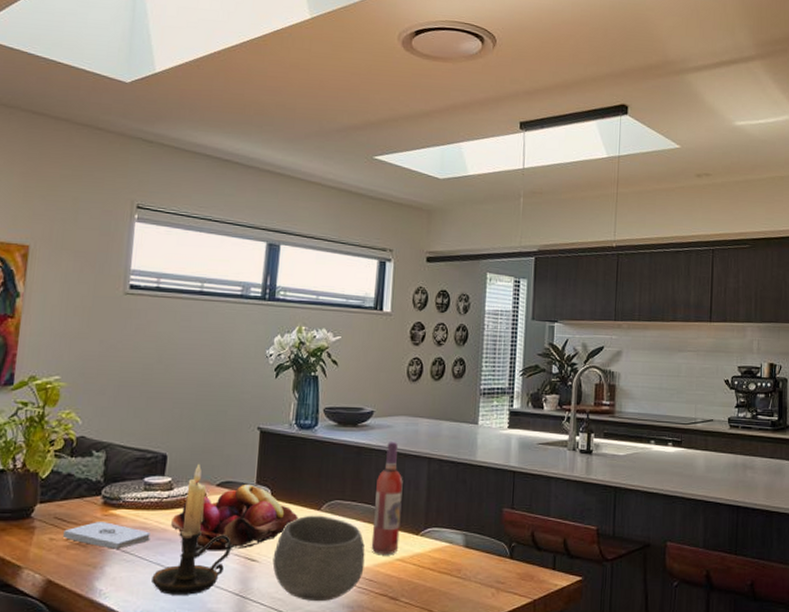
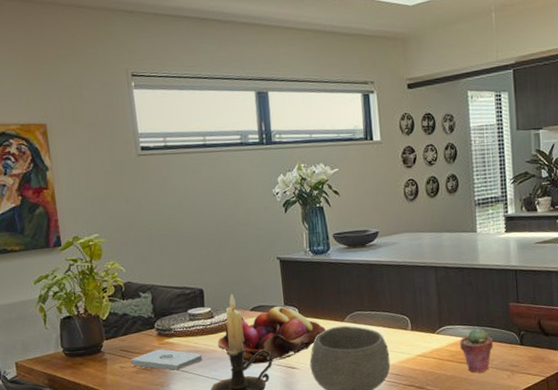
wine bottle: present [371,441,403,554] -> none [390,255,419,353]
potted succulent: none [444,533,481,587] -> present [459,327,494,373]

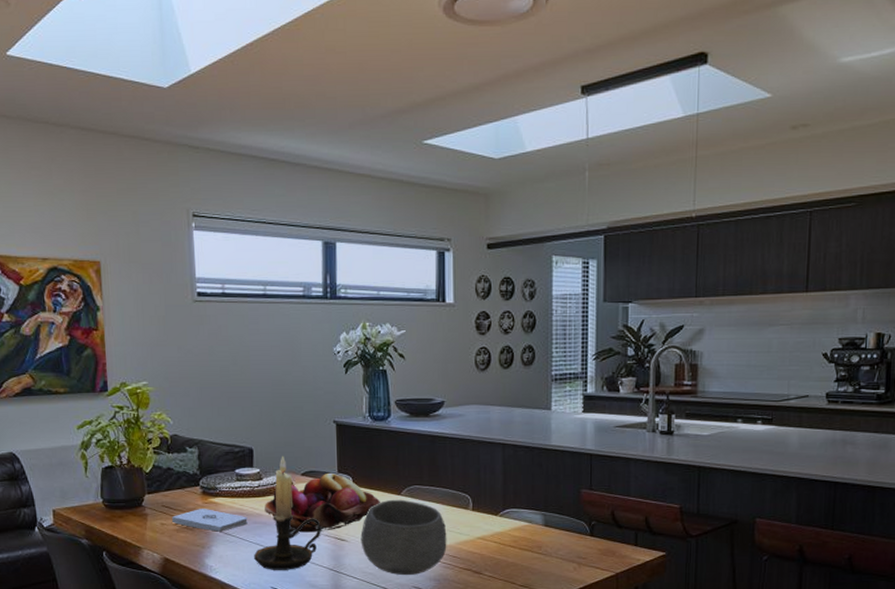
potted succulent: present [459,327,494,373] -> none [524,513,561,562]

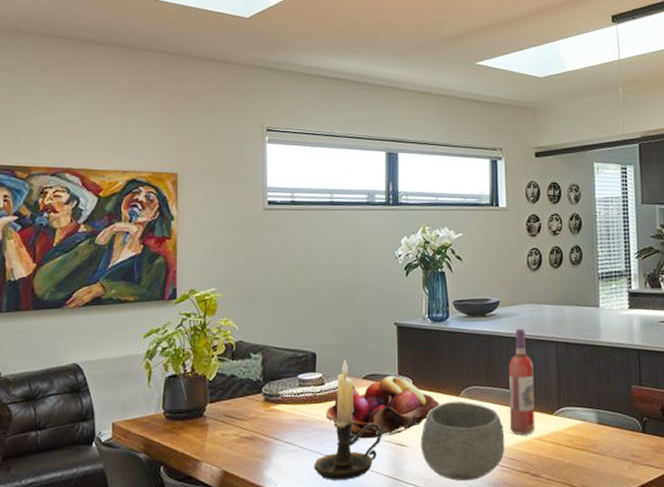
notepad: present [172,509,248,532] -> none [233,417,309,441]
wine bottle: none [452,429,479,533] -> present [509,328,535,434]

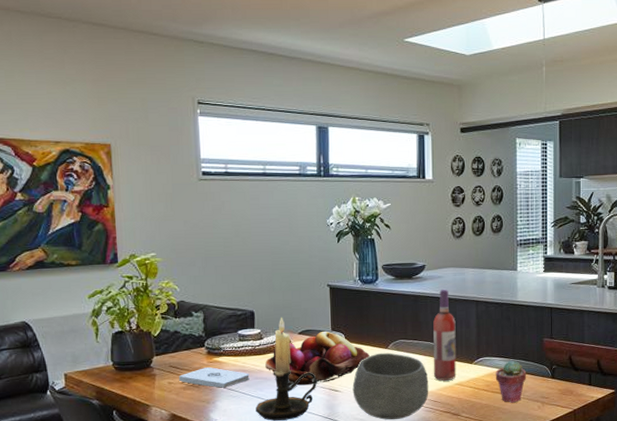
notepad: none [233,417,309,441] -> present [179,367,250,388]
potted succulent: none [579,411,615,462] -> present [495,360,527,403]

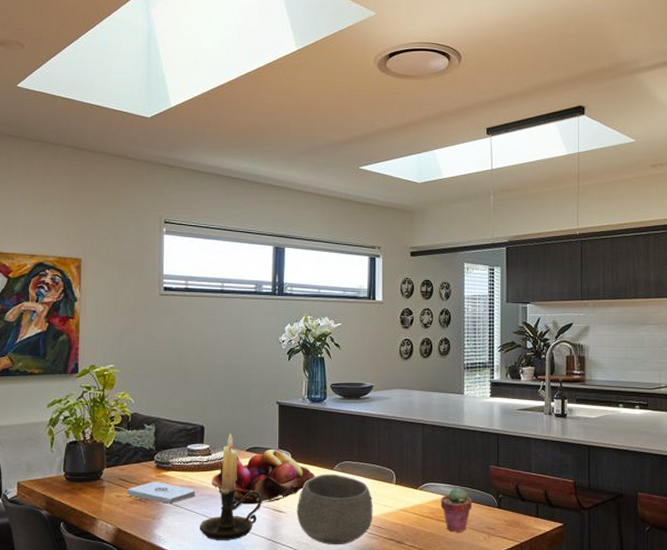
wine bottle: present [433,289,456,381] -> none [378,410,402,505]

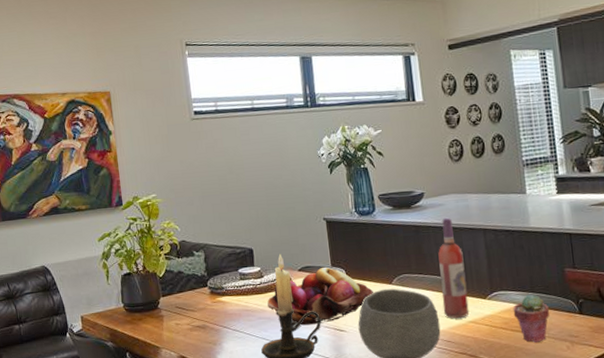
notepad: present [127,482,196,504] -> none [185,307,253,329]
wine bottle: none [378,410,402,505] -> present [438,217,470,318]

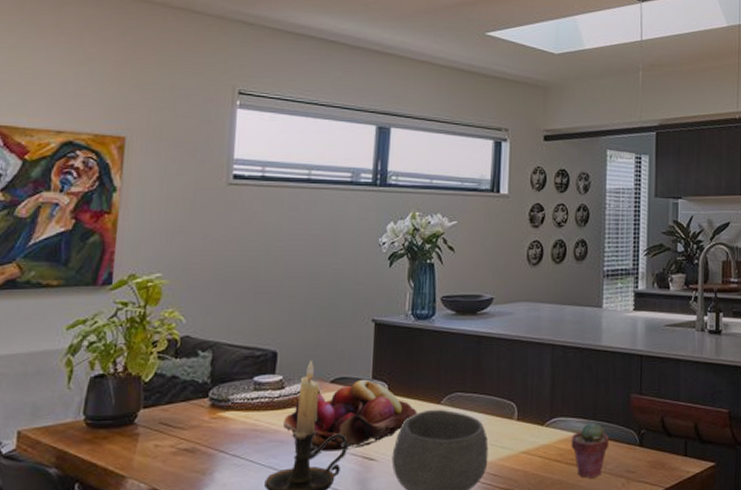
wine bottle: present [438,217,470,318] -> none [494,328,526,447]

